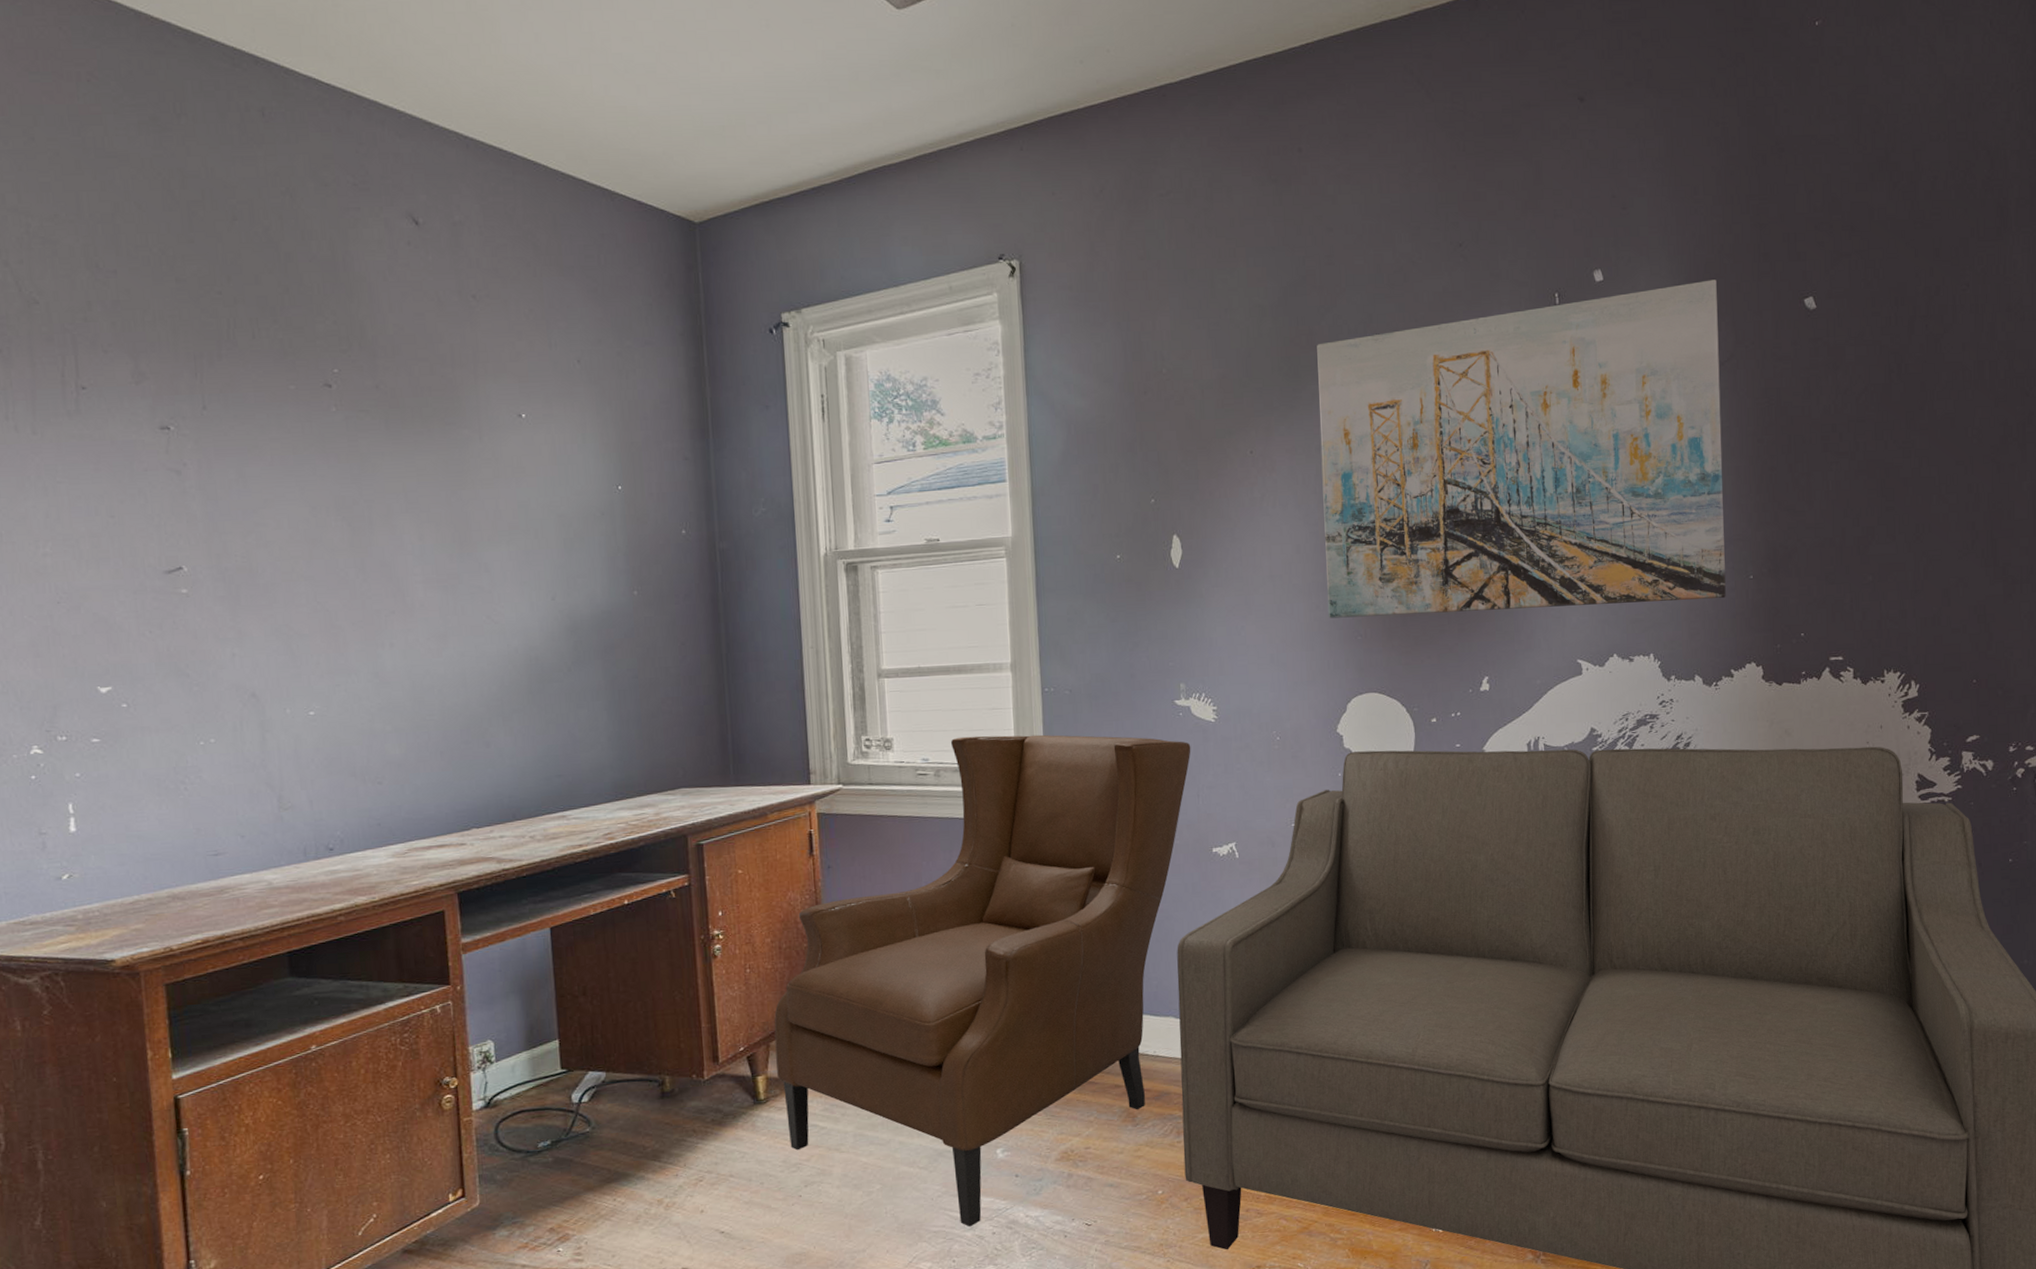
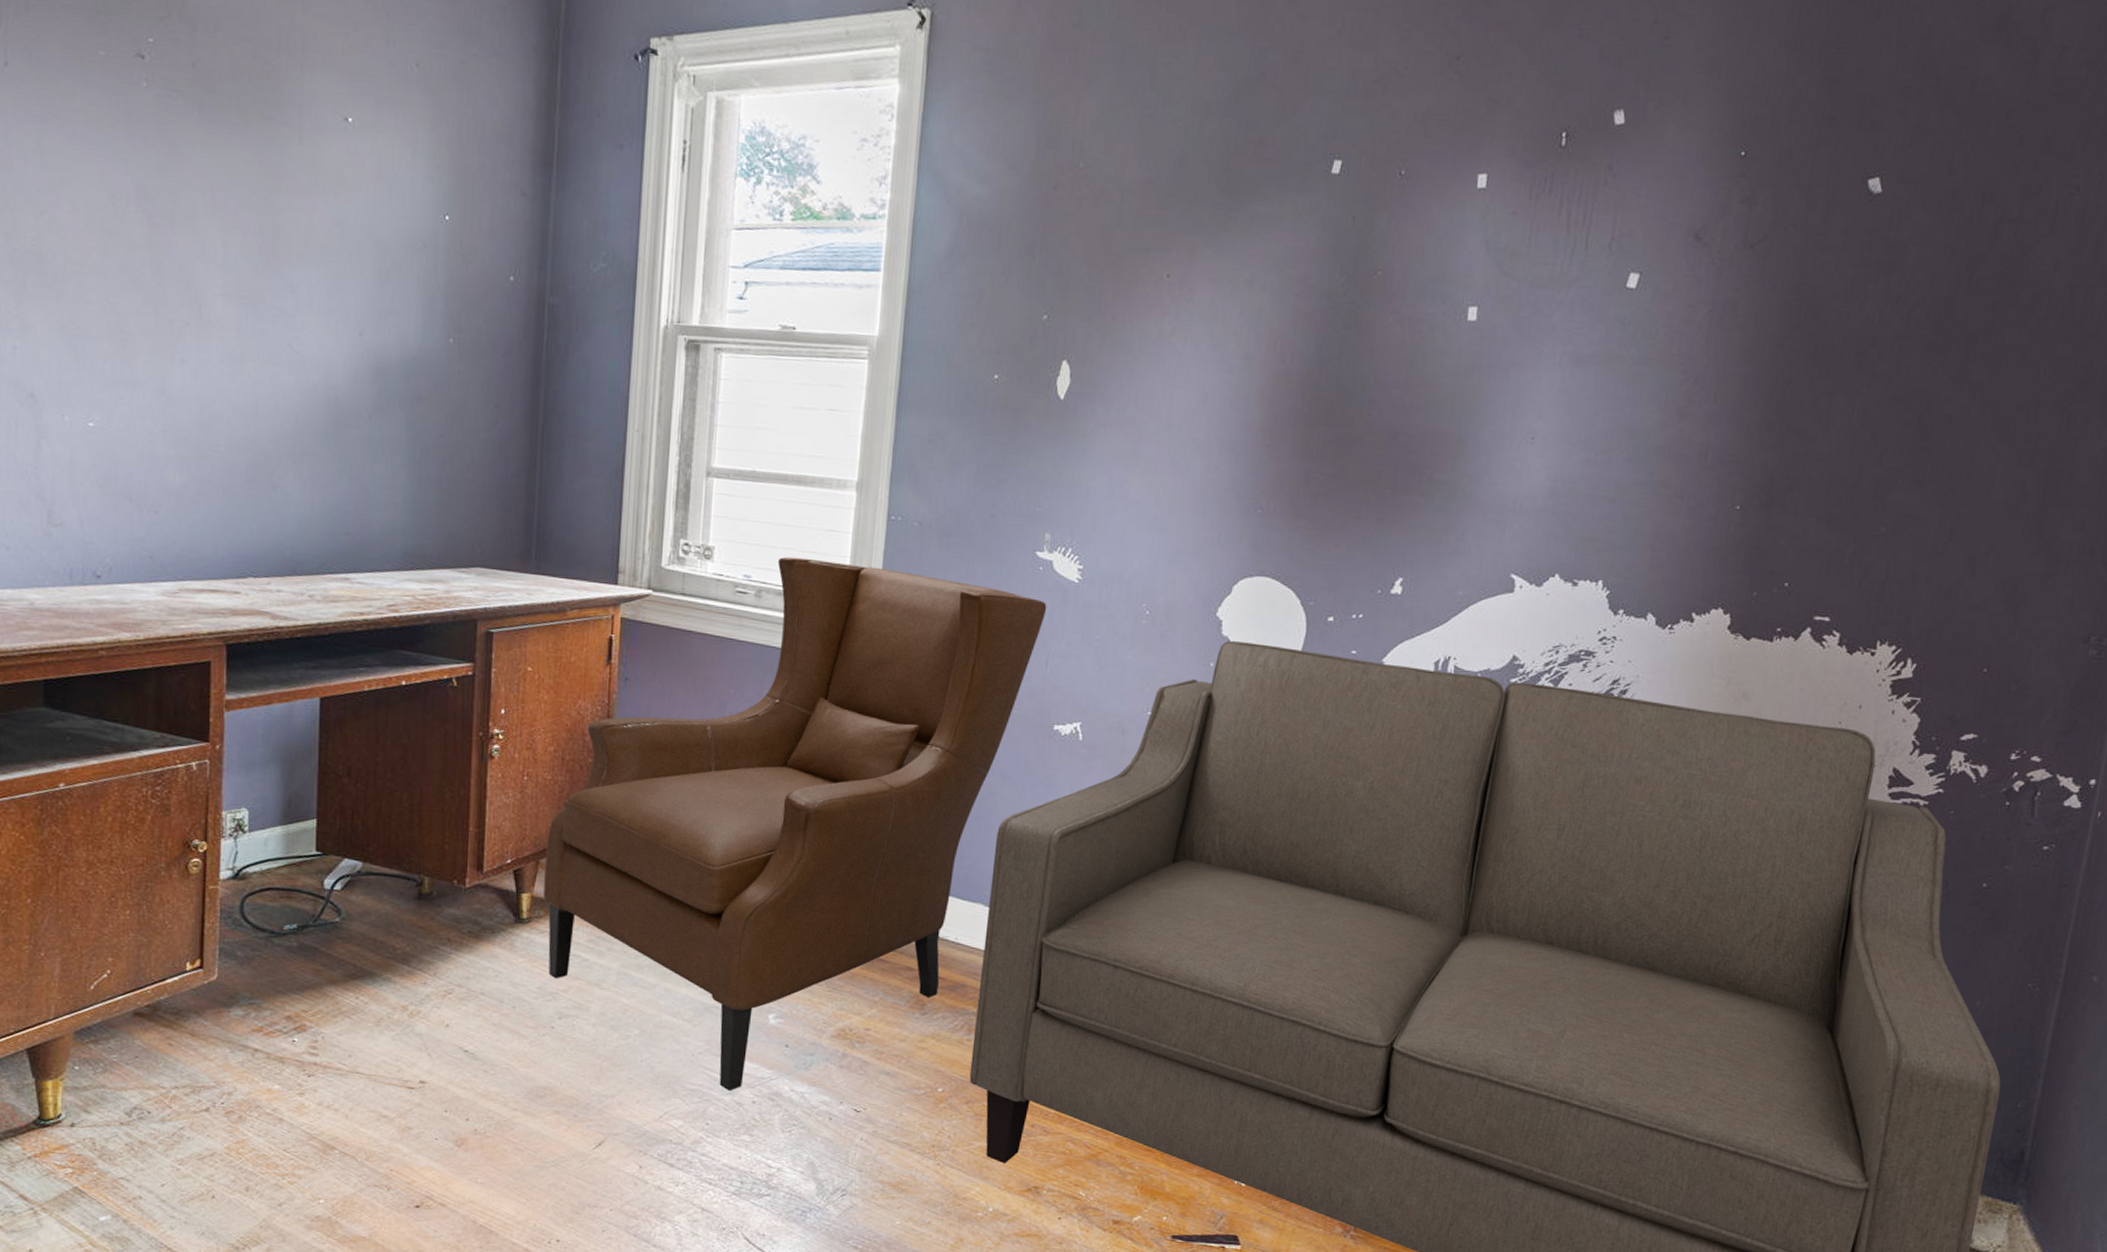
wall art: present [1317,280,1726,619] -> none [1227,140,1764,527]

